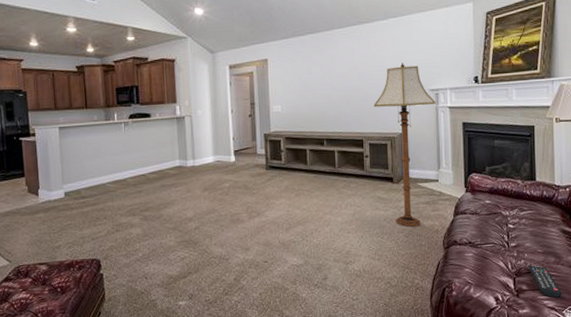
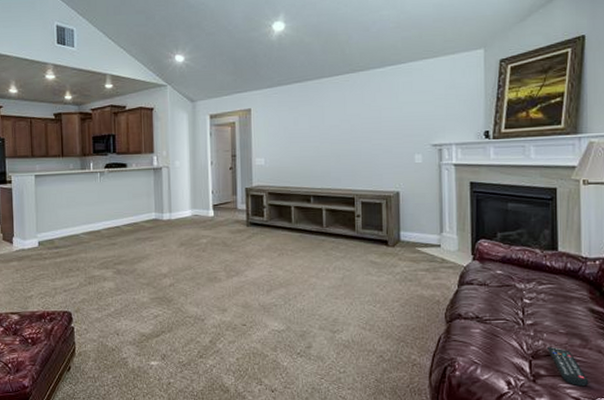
floor lamp: present [373,63,436,227] -> none [367,115,439,295]

